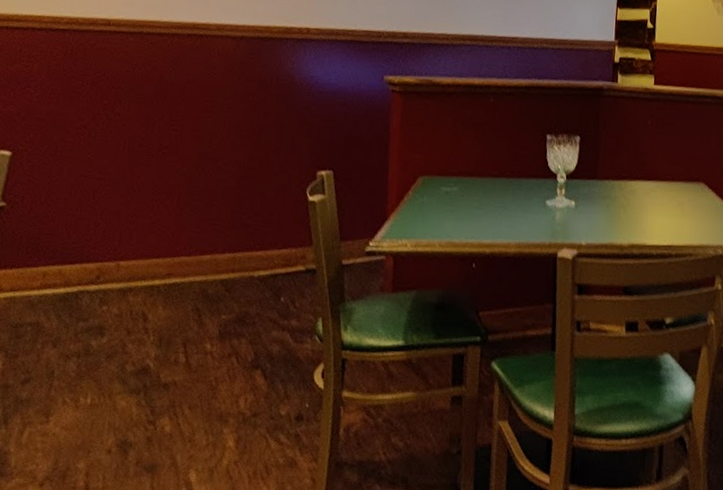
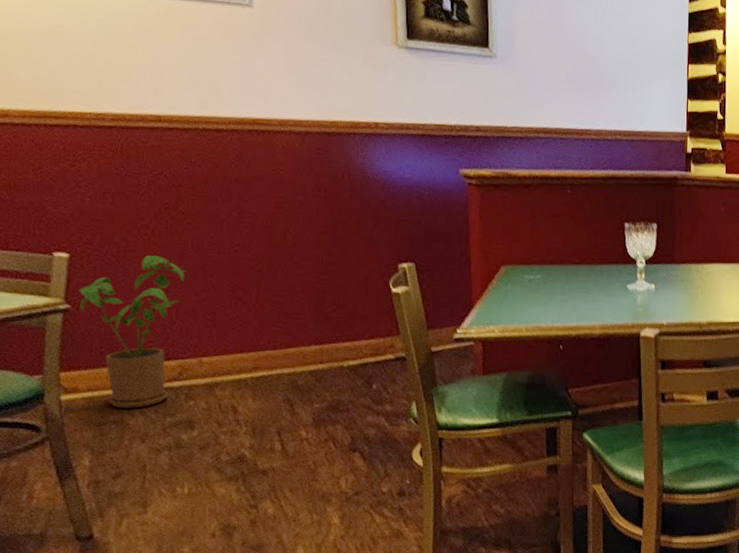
house plant: none [14,156,115,311] -> present [79,255,186,408]

